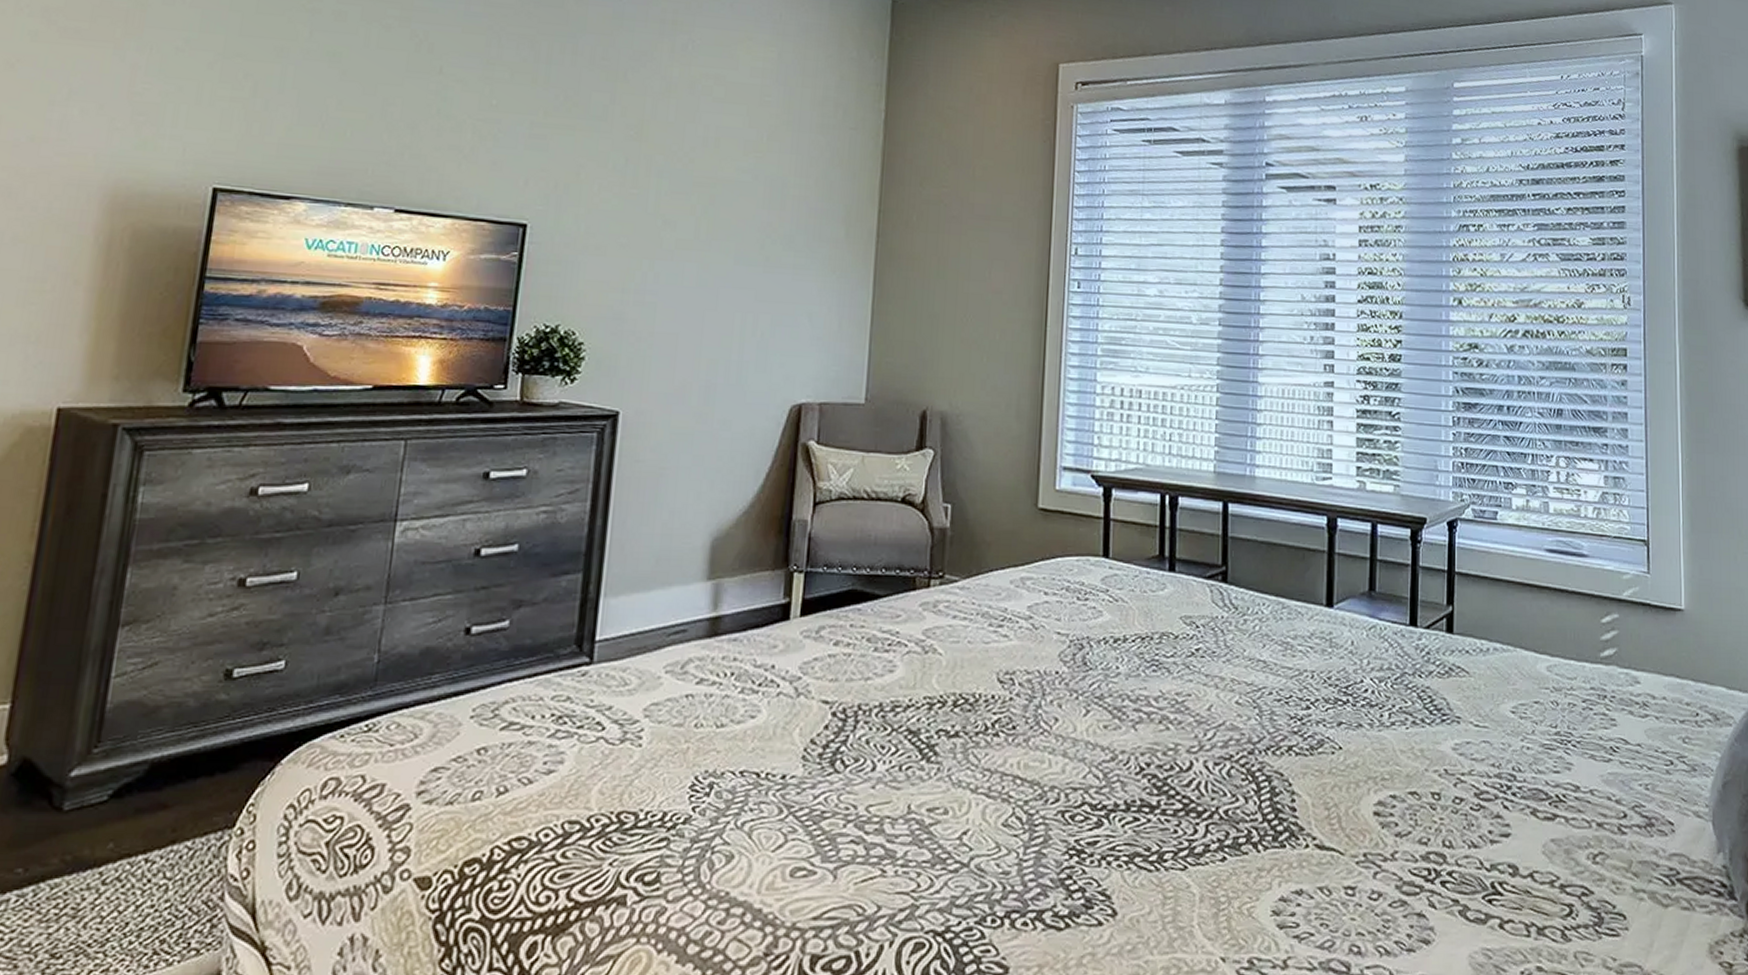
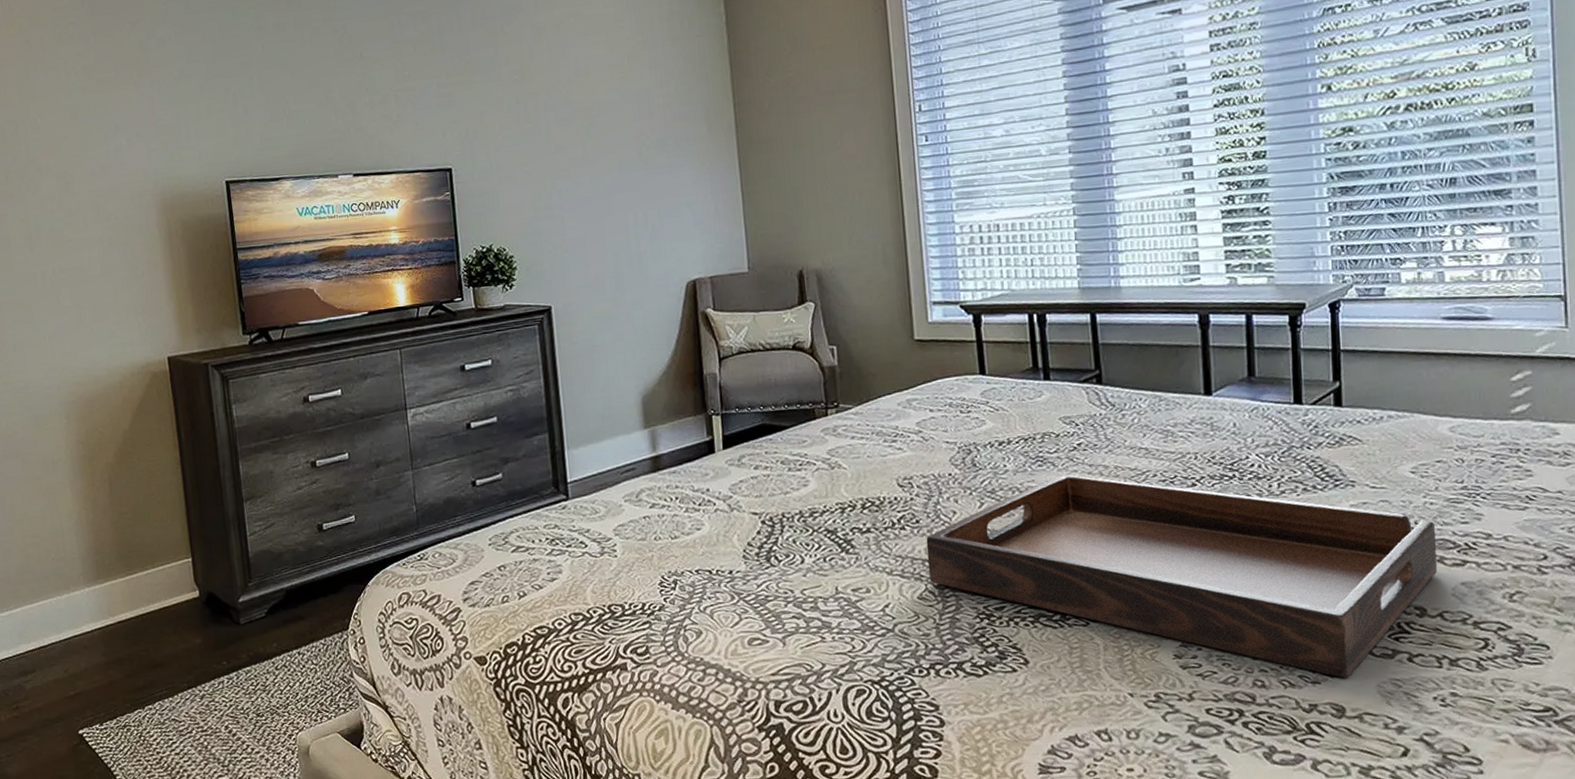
serving tray: none [1018,683,1531,946] -> present [926,474,1438,678]

